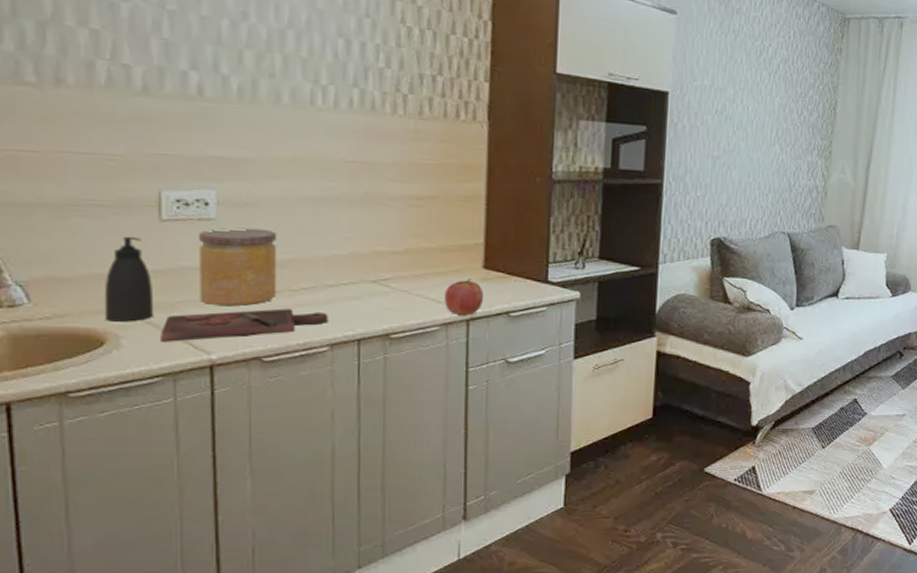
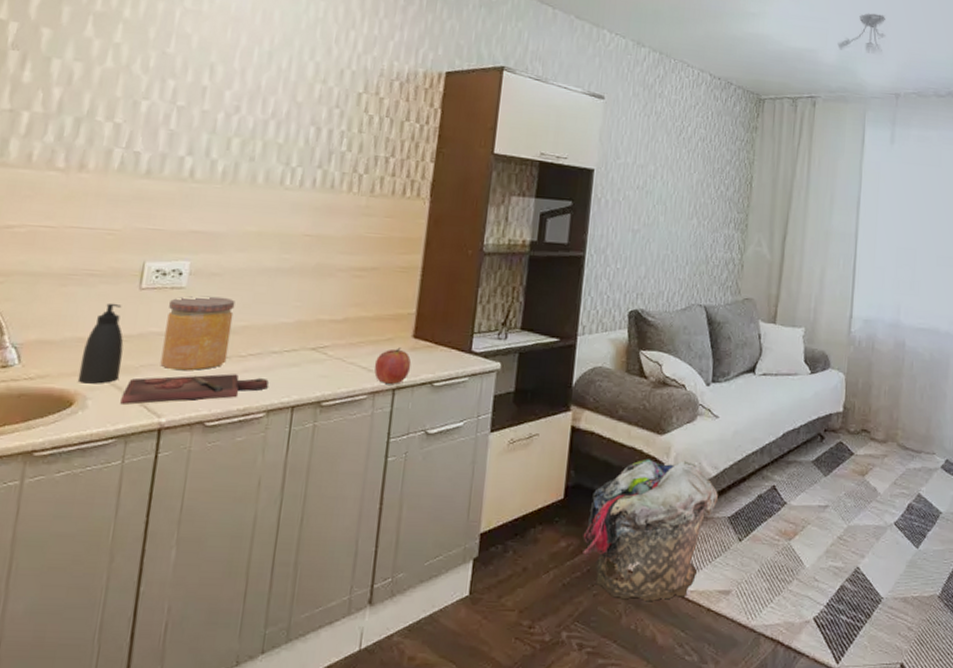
laundry basket: none [673,379,803,504] -> present [583,459,718,602]

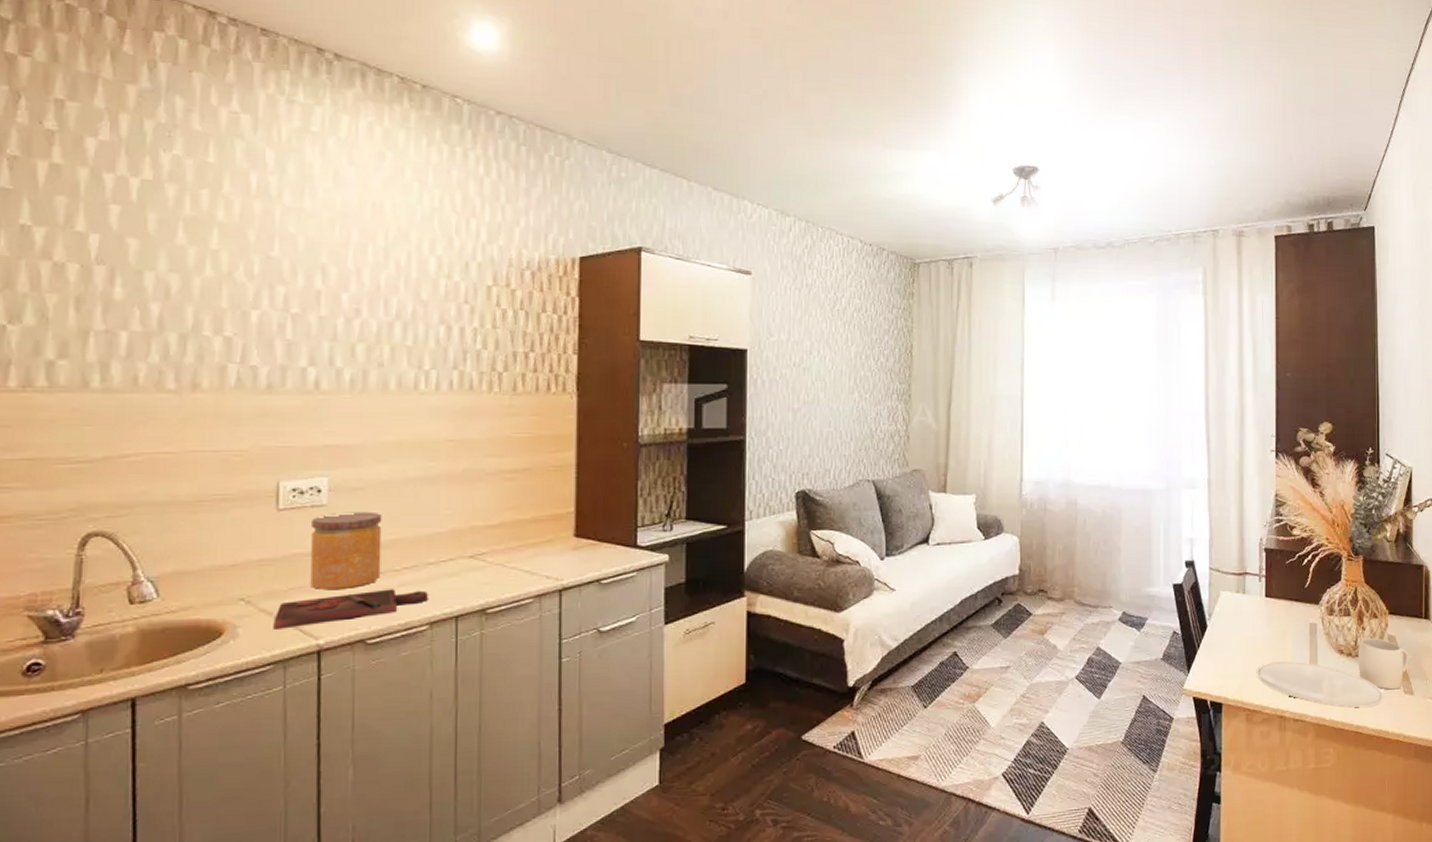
soap dispenser: present [77,303,124,384] -> none [224,527,269,612]
fruit: present [374,347,412,384] -> none [537,548,576,585]
laundry basket: present [583,459,718,602] -> none [768,635,900,774]

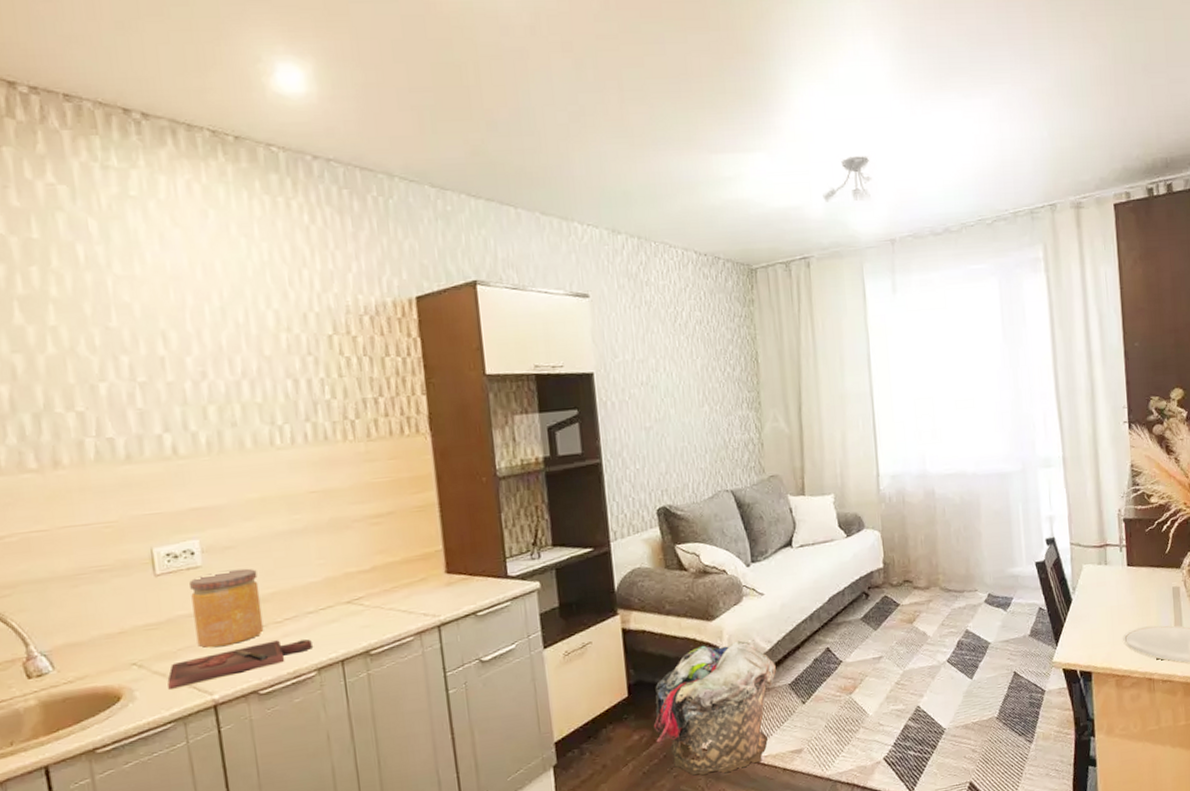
laundry basket: none [768,635,900,774] -> present [653,640,776,776]

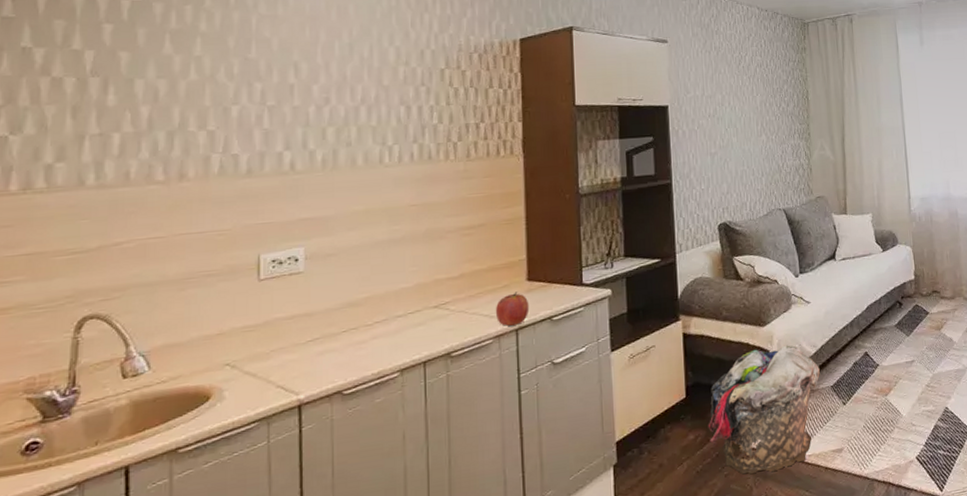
cutting board: present [167,639,312,689] -> none [257,342,398,389]
jar: present [189,568,264,648] -> none [290,274,354,349]
fruit: none [413,585,451,623] -> present [495,291,530,326]

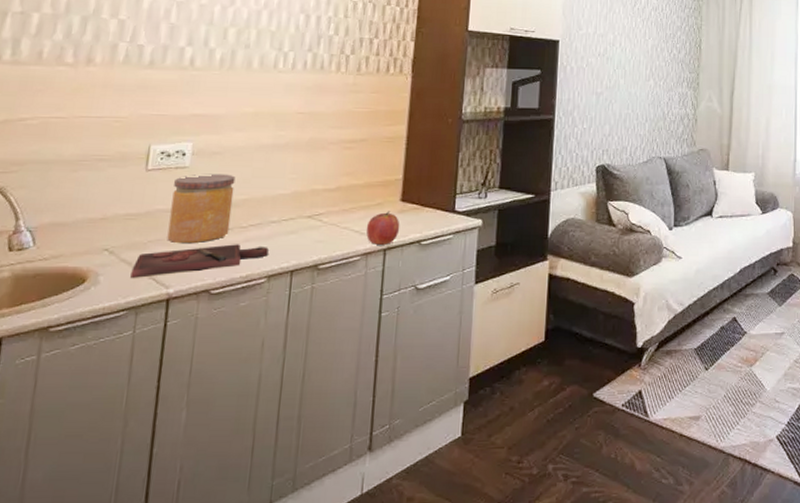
cutting board: none [257,342,398,389] -> present [130,244,269,278]
jar: none [290,274,354,349] -> present [167,173,236,244]
laundry basket: present [708,345,820,475] -> none [563,299,684,432]

